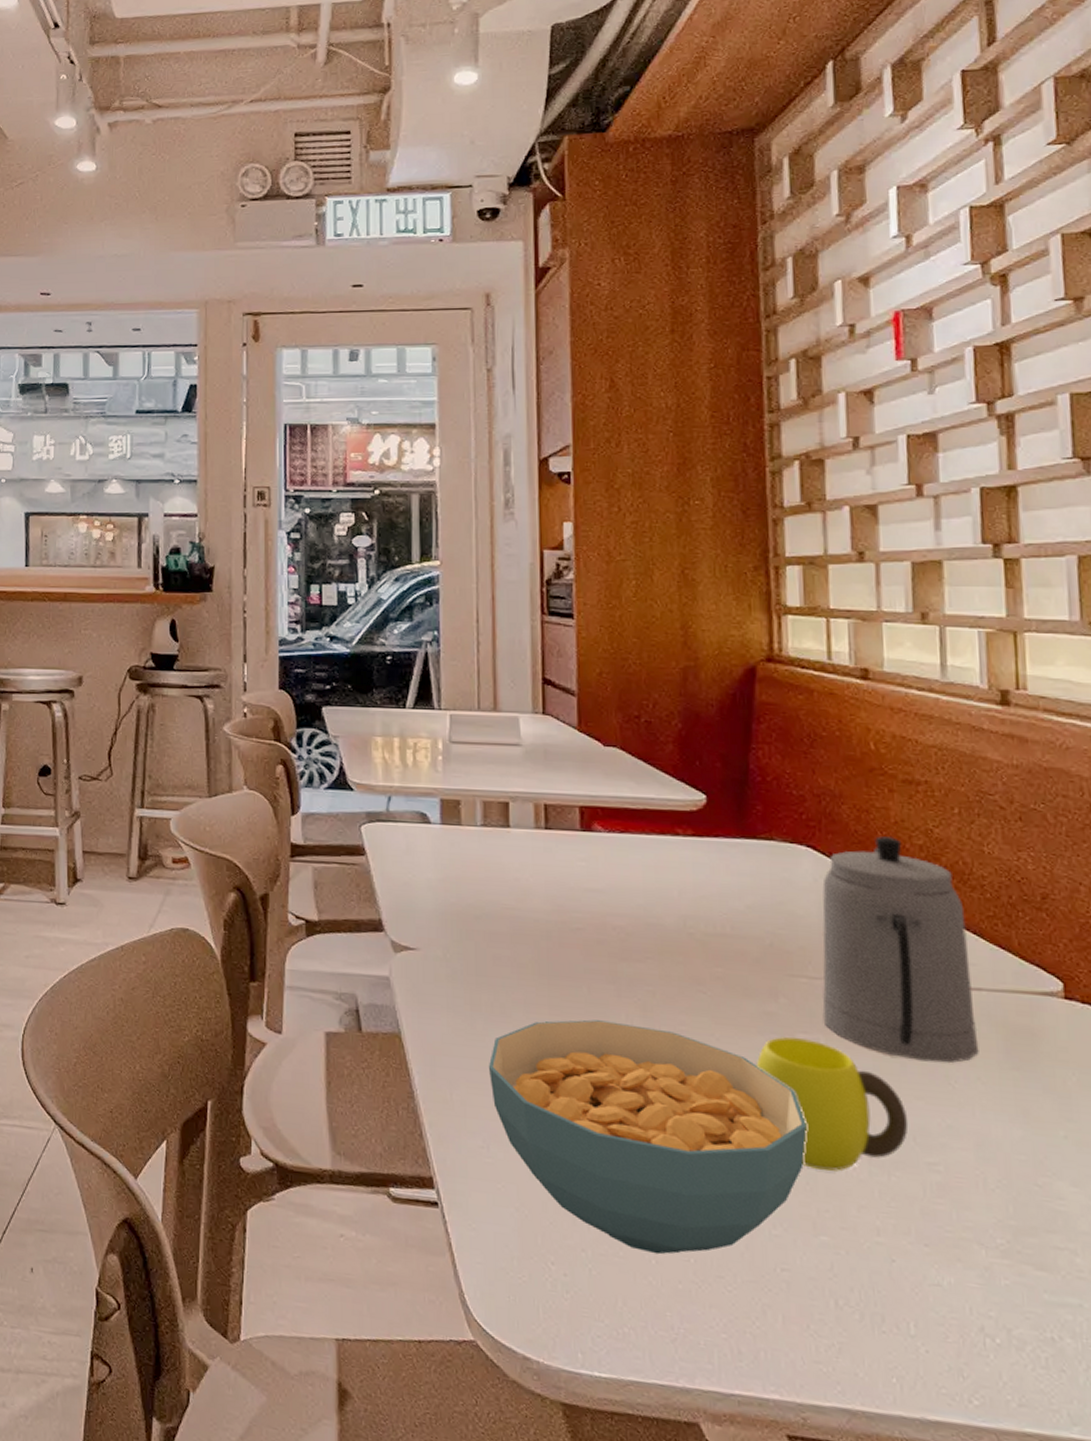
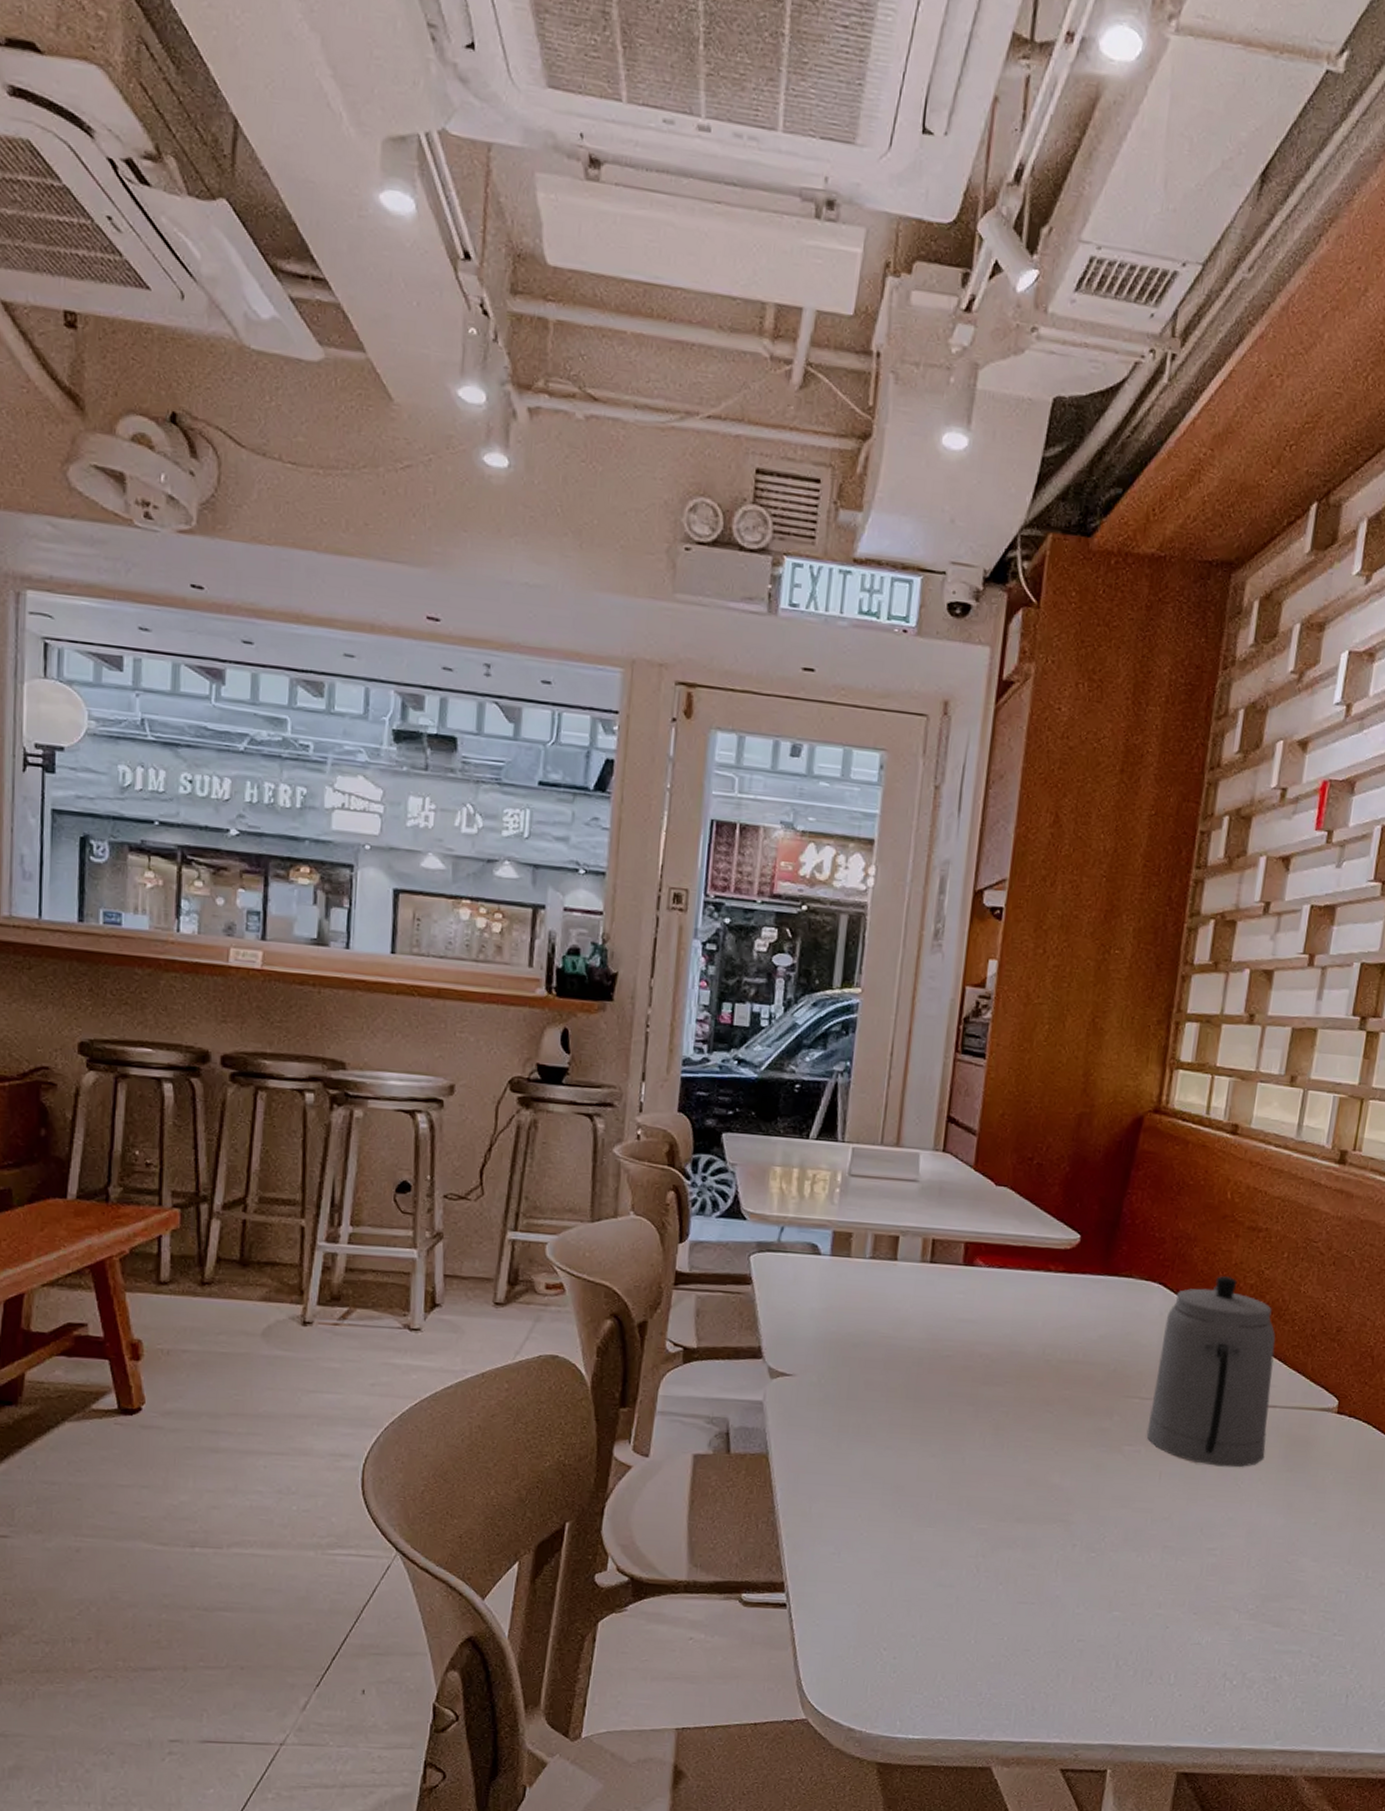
cereal bowl: present [488,1019,807,1255] -> none [848,1438,1118,1636]
cup: present [755,1037,909,1171] -> none [1084,1449,1200,1559]

